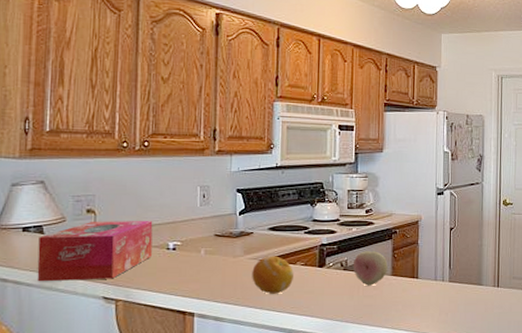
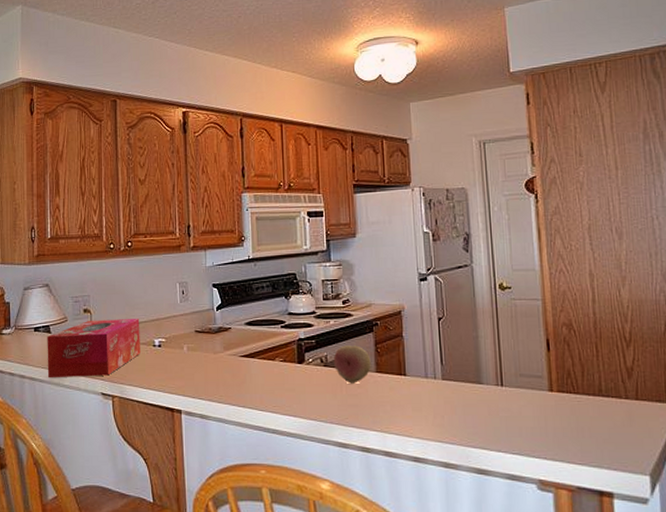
fruit: present [252,256,294,294] -> none [232,352,273,392]

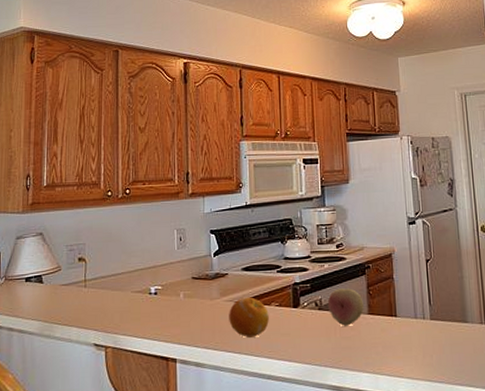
tissue box: present [47,318,140,377] -> none [38,265,136,329]
fruit: none [232,352,273,392] -> present [229,297,269,338]

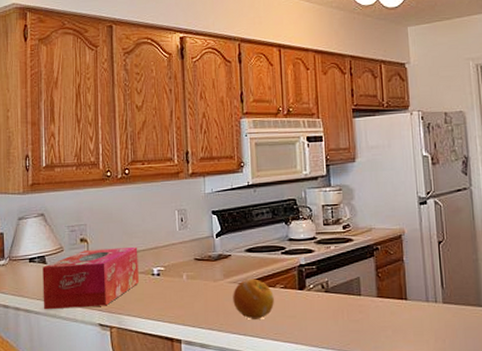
tissue box: none [38,265,136,329] -> present [42,246,139,309]
fruit: present [328,288,364,326] -> none [335,270,372,309]

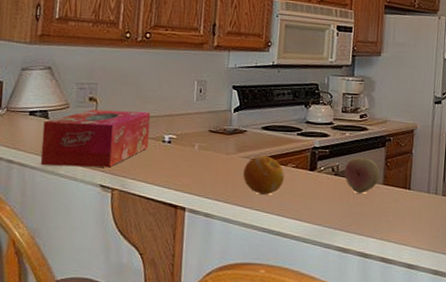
fruit: none [335,270,372,309] -> present [344,157,380,194]

